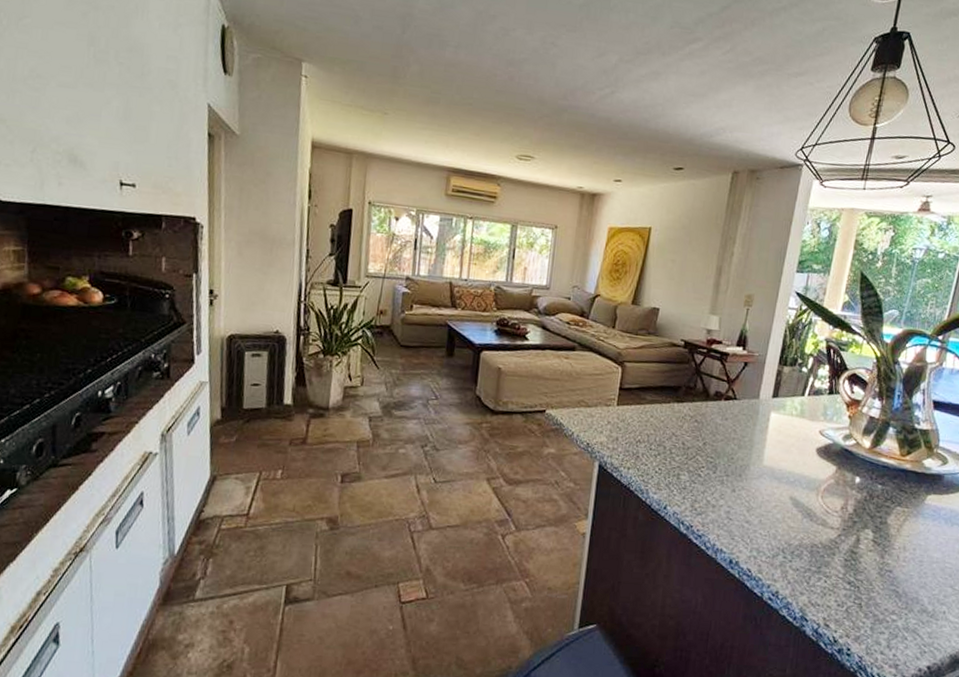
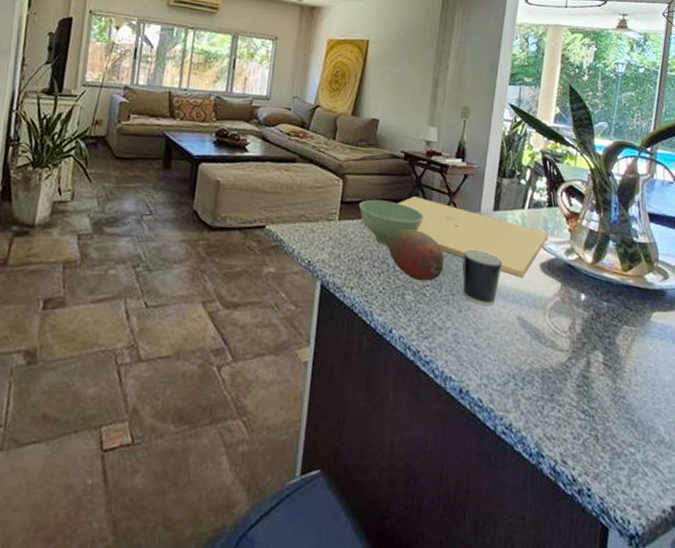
bowl: none [637,386,703,429] -> present [358,199,425,245]
cutting board: none [639,383,827,461] -> present [361,196,548,277]
fruit: none [663,414,721,464] -> present [386,228,444,282]
mug: none [737,434,778,487] -> present [462,249,502,307]

